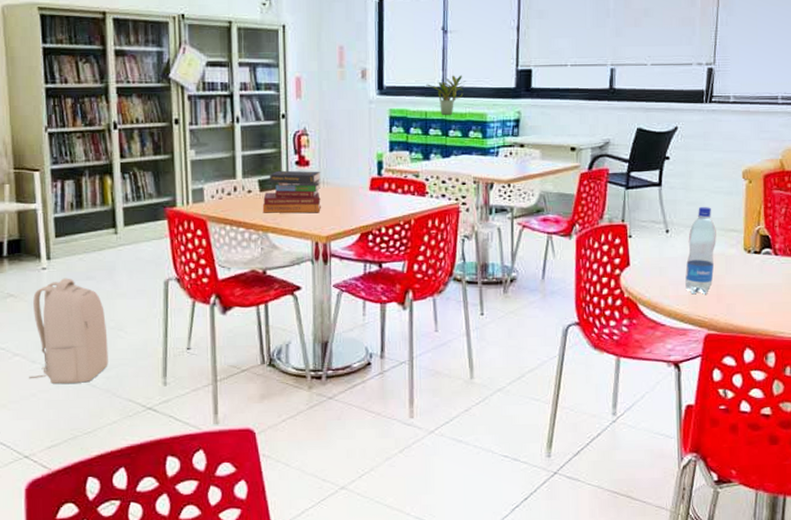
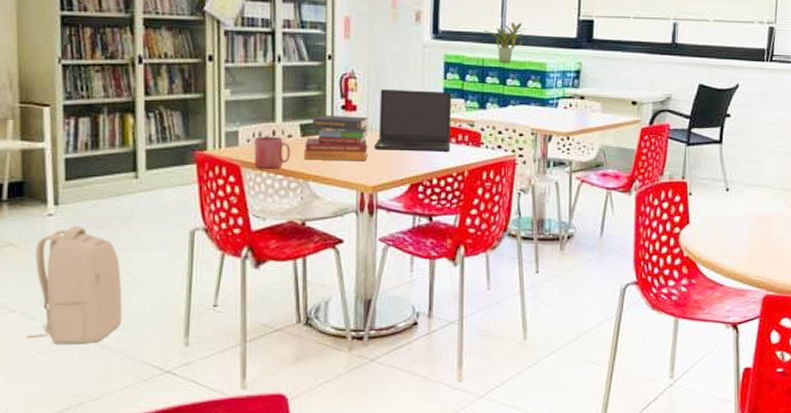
mug: none [218,192,251,223] -> present [254,136,291,169]
laptop: none [327,144,398,202] -> present [375,88,452,152]
bottle: present [685,207,716,294] -> none [745,166,776,255]

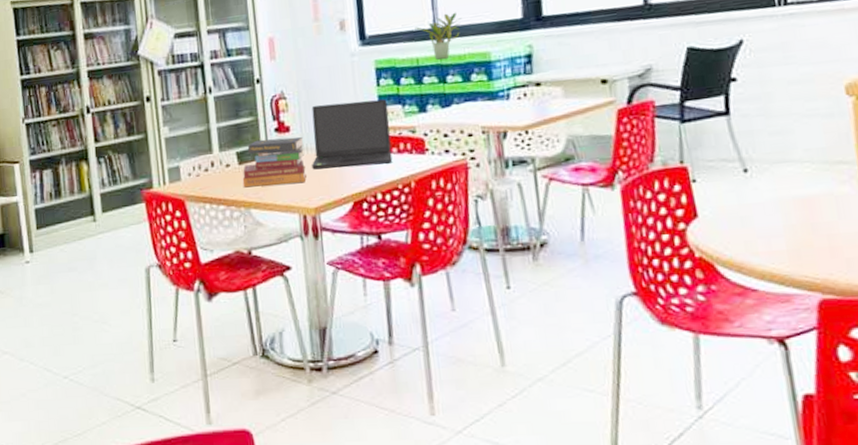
backpack: present [27,225,122,345] -> none [18,270,94,383]
mug: present [254,136,291,169] -> none [194,167,231,201]

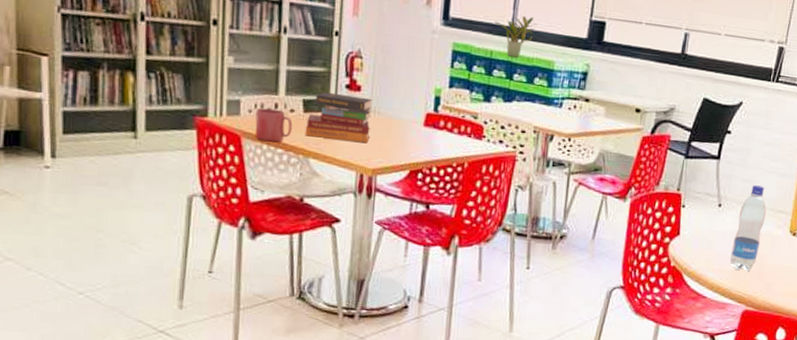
mug: none [194,167,231,201] -> present [255,107,293,143]
laptop: present [311,99,393,170] -> none [377,71,458,142]
bottle: none [776,135,821,248] -> present [730,185,767,271]

